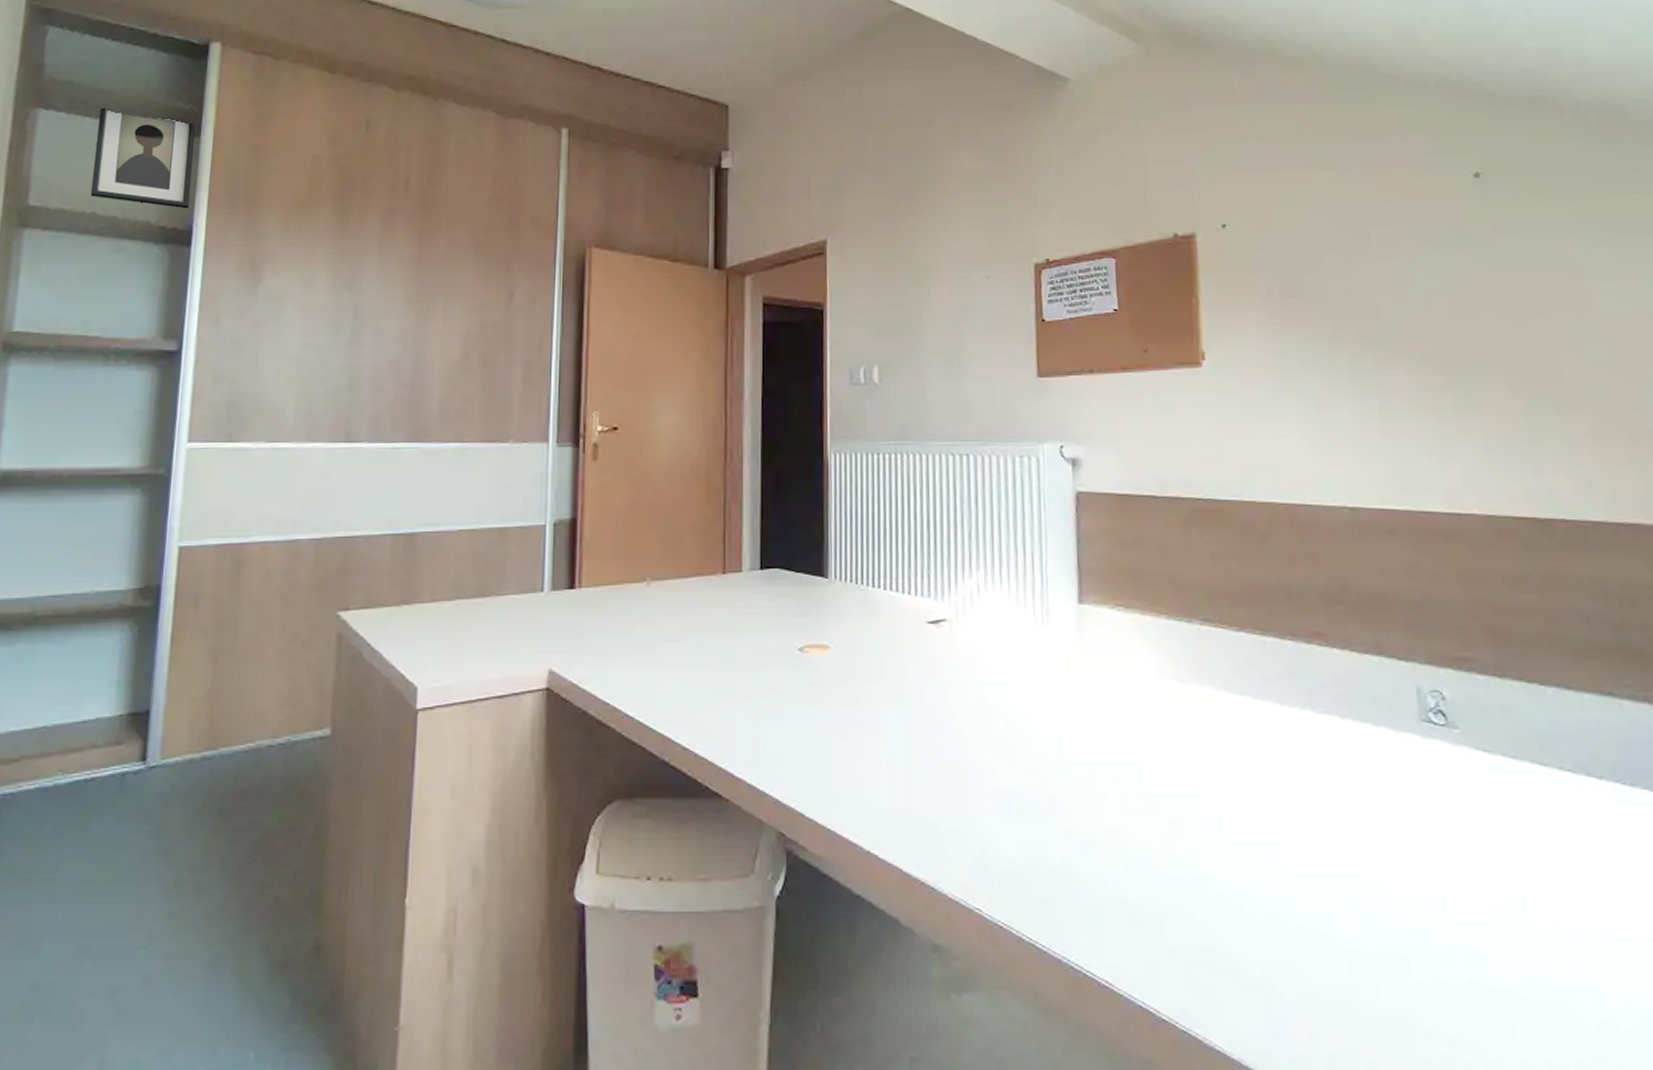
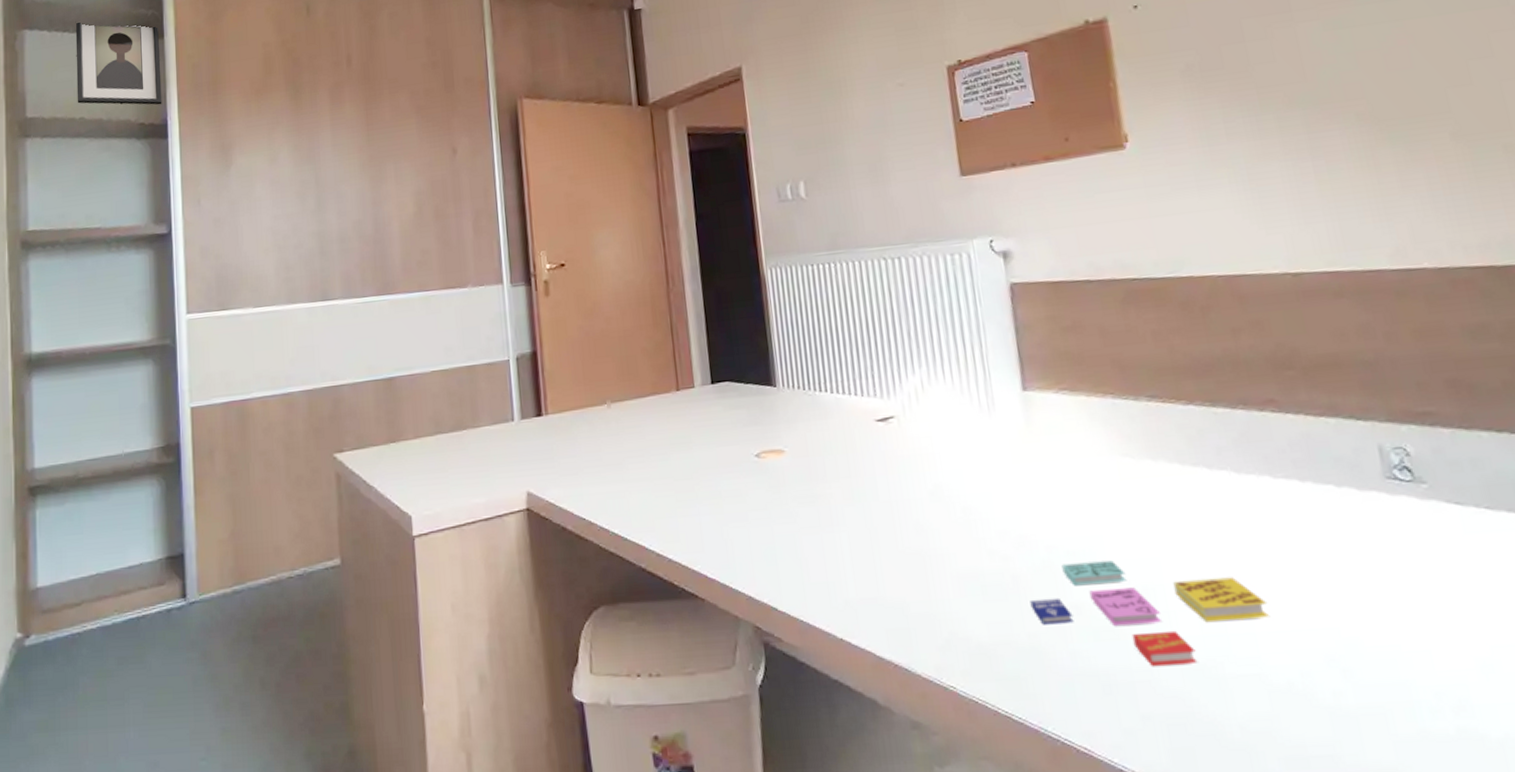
books: none [1065,786,1300,898] -> present [1030,560,1271,666]

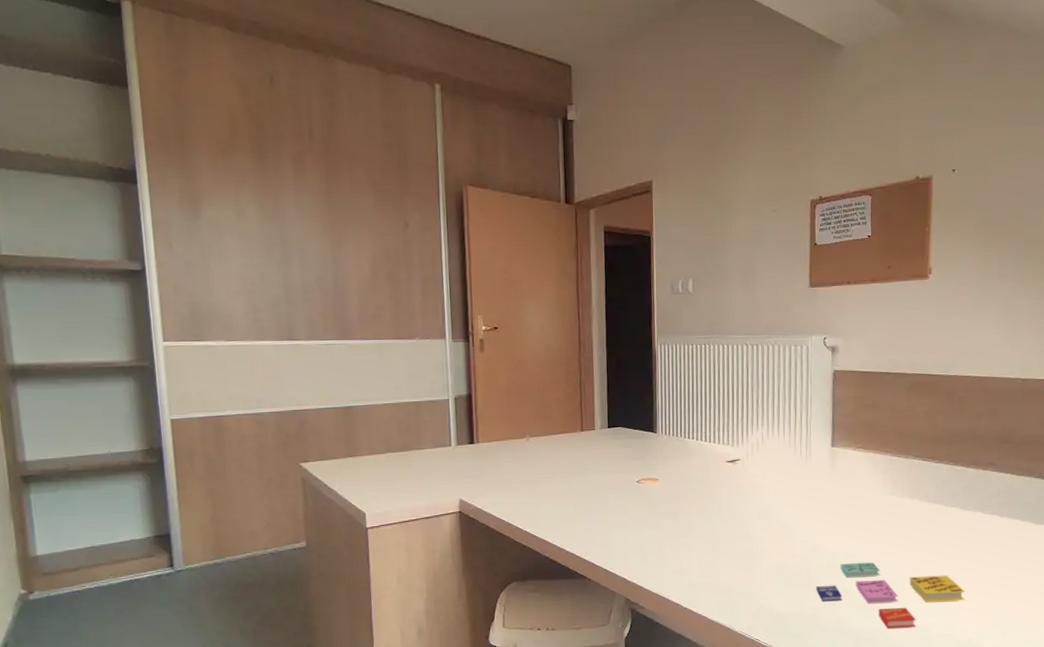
picture frame: present [75,21,162,105] -> none [33,59,130,152]

